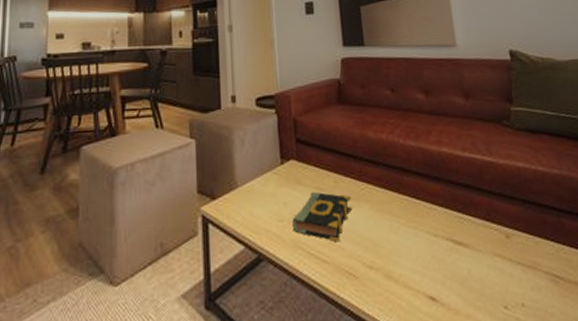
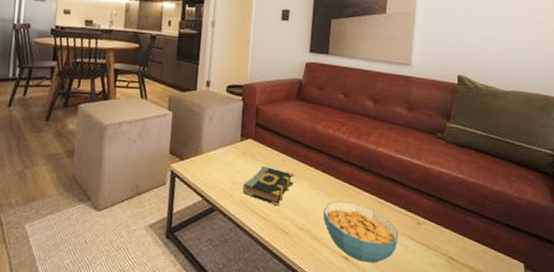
cereal bowl: none [393,222,490,301] -> present [323,202,399,263]

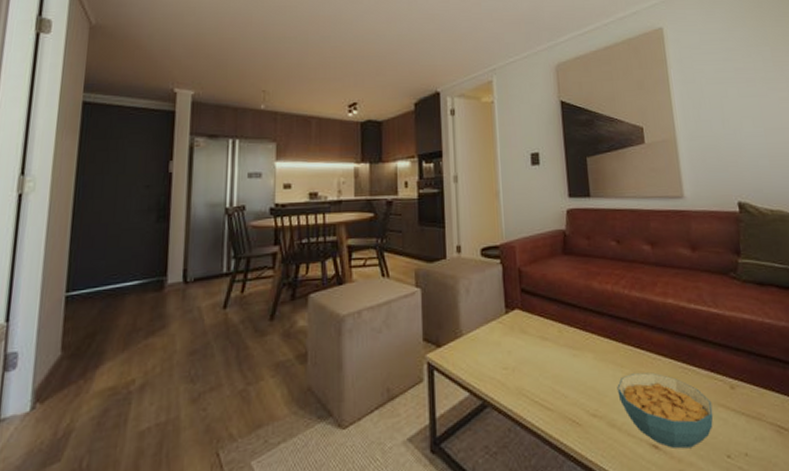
book: present [242,166,294,207] -> none [516,340,576,391]

